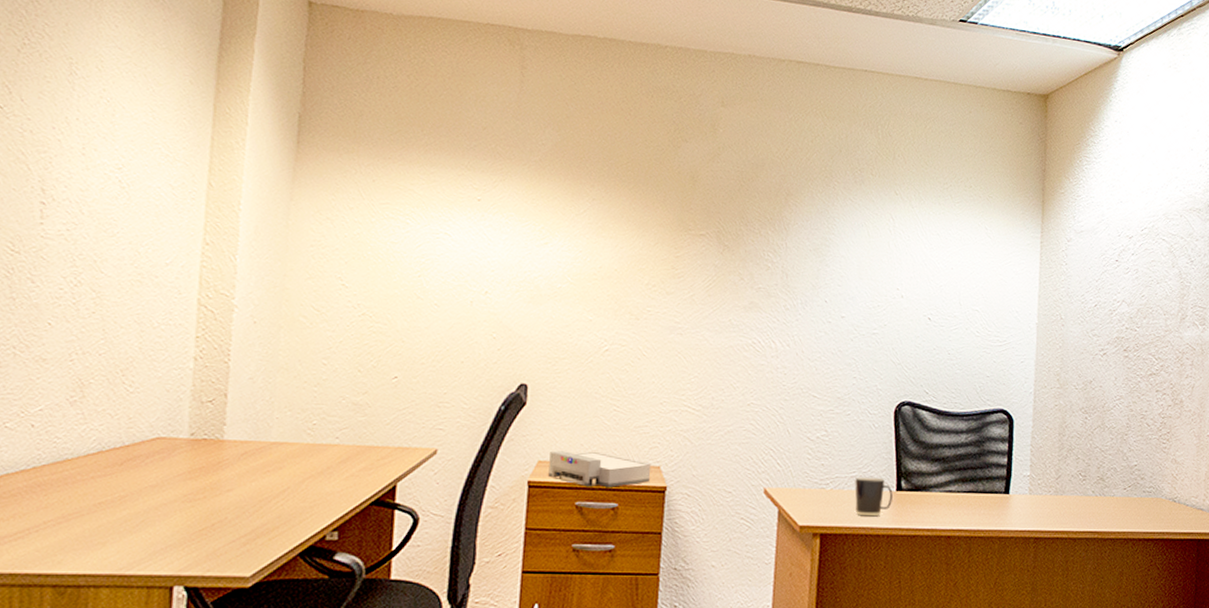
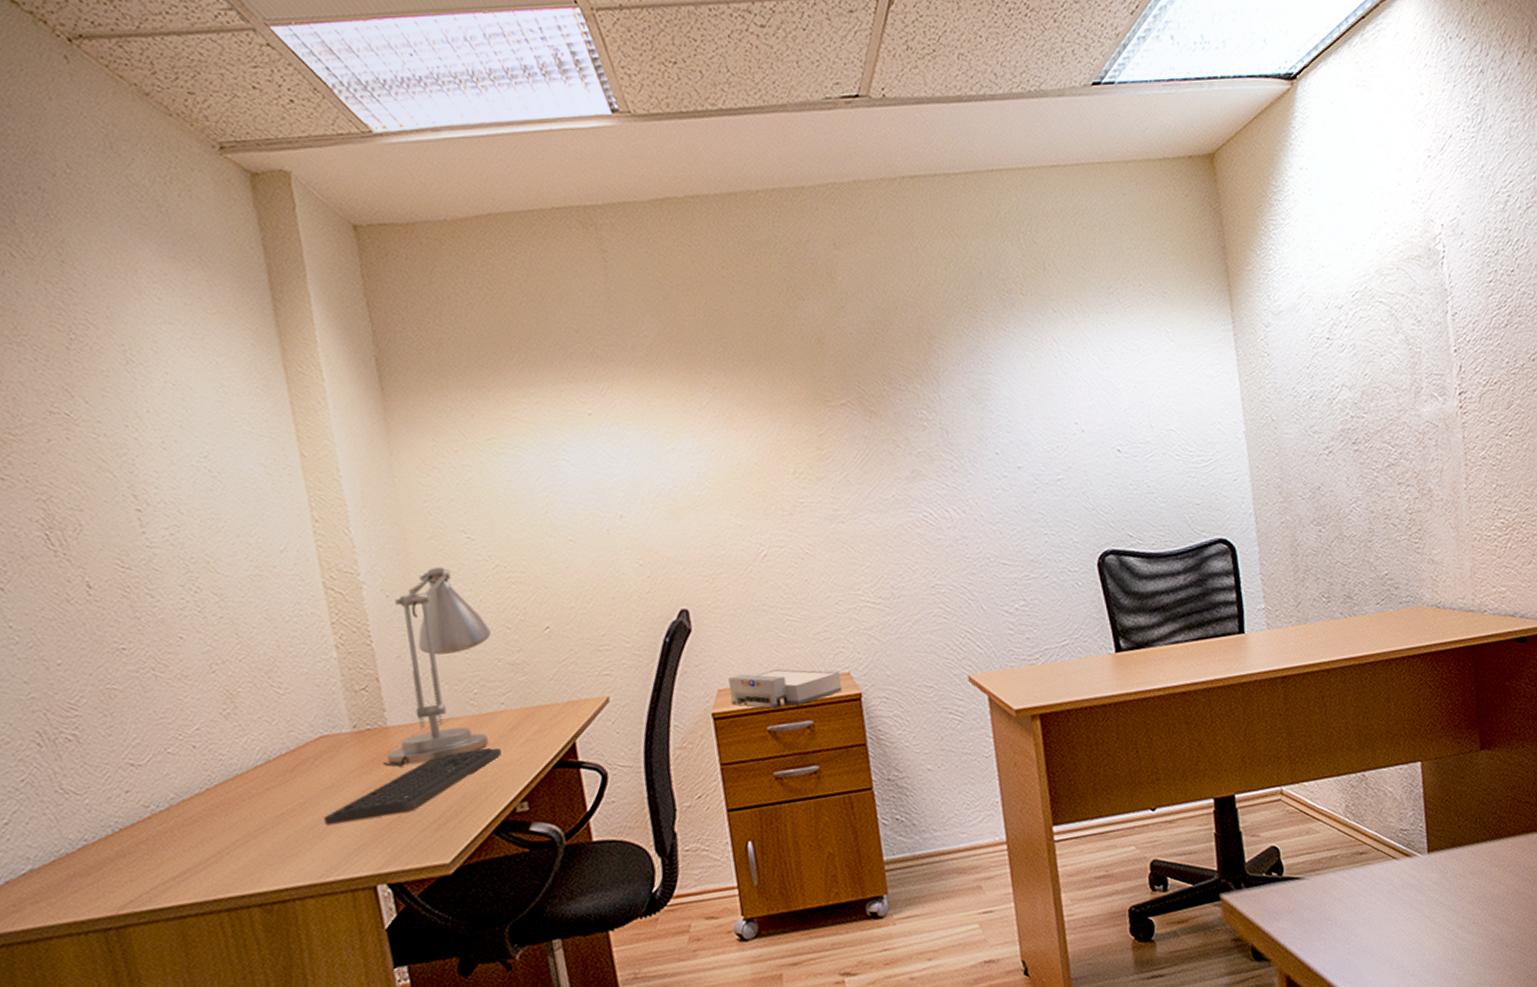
computer keyboard: none [139,475,325,523] -> present [324,747,501,826]
desk lamp: none [210,305,343,479] -> present [383,567,491,768]
mug: present [854,476,893,517] -> none [1067,641,1114,687]

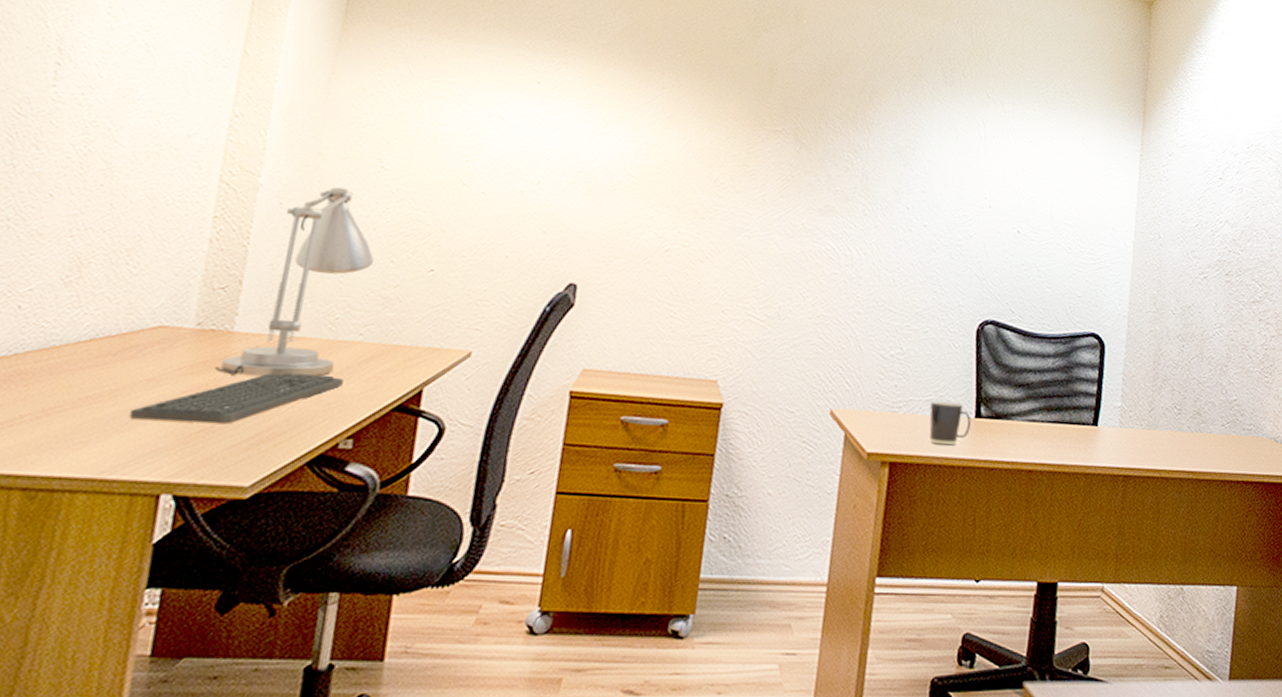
architectural model: present [728,669,843,708] -> none [593,358,708,402]
mug: none [1067,641,1114,687] -> present [929,400,971,446]

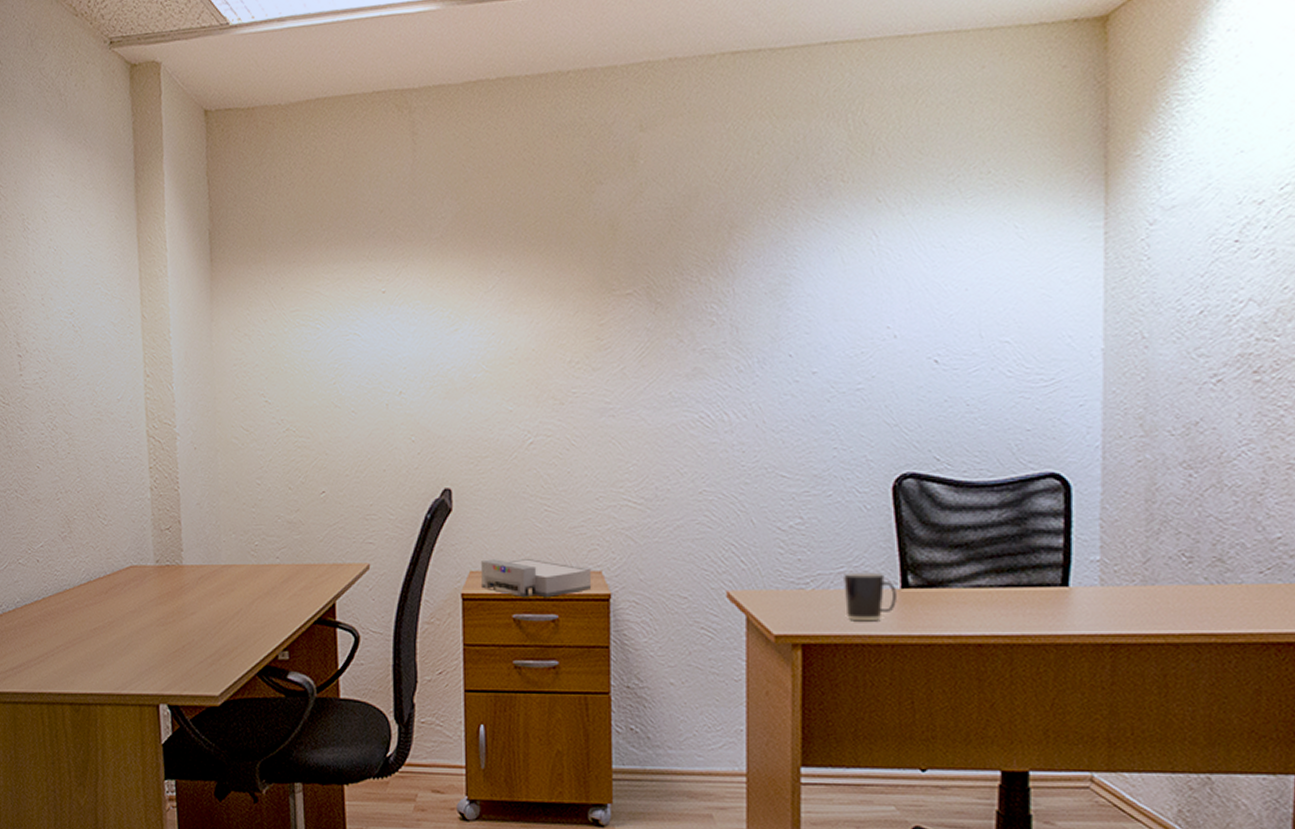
computer keyboard: present [129,373,344,425] -> none [126,596,272,645]
desk lamp: present [215,187,374,377] -> none [176,426,275,603]
architectural model: none [593,358,708,402] -> present [481,559,592,597]

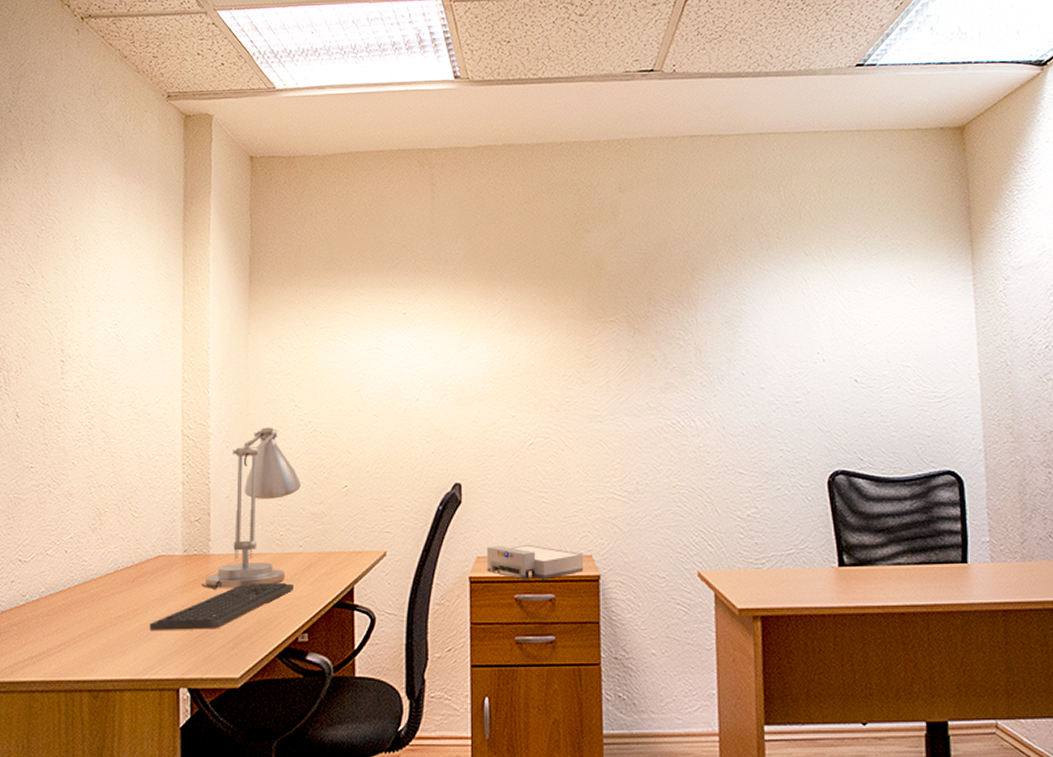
computer keyboard: none [126,596,272,645] -> present [149,582,294,631]
desk lamp: none [176,426,275,603] -> present [202,427,301,590]
mug: present [844,572,897,622] -> none [793,553,835,596]

